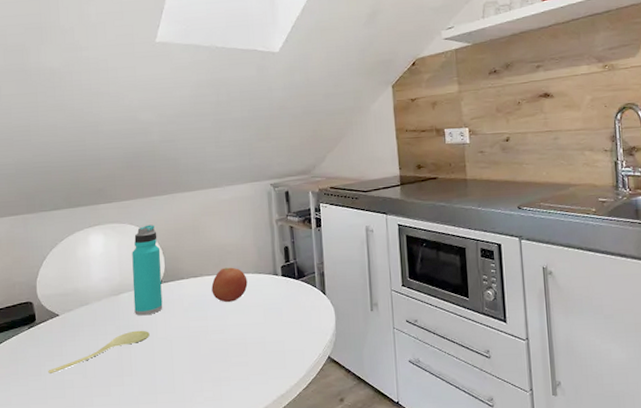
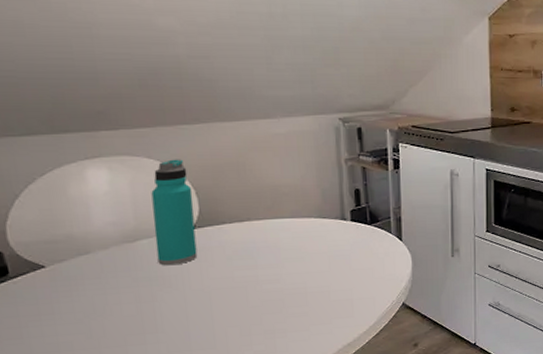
spoon: present [48,330,150,374] -> none [33,282,180,336]
fruit: present [211,267,248,302] -> none [262,211,309,249]

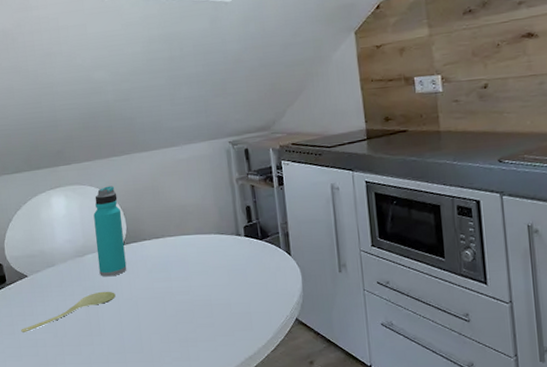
spoon: none [33,282,180,336] -> present [21,291,116,332]

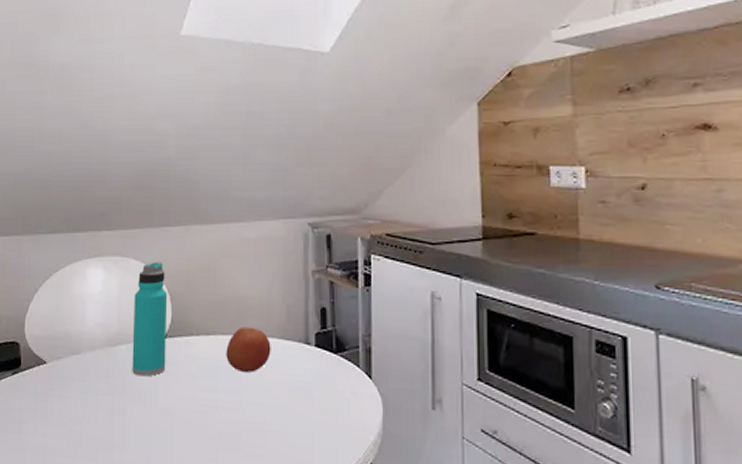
spoon: present [21,291,116,332] -> none [29,393,148,434]
fruit: none [174,228,210,263] -> present [226,326,271,372]

